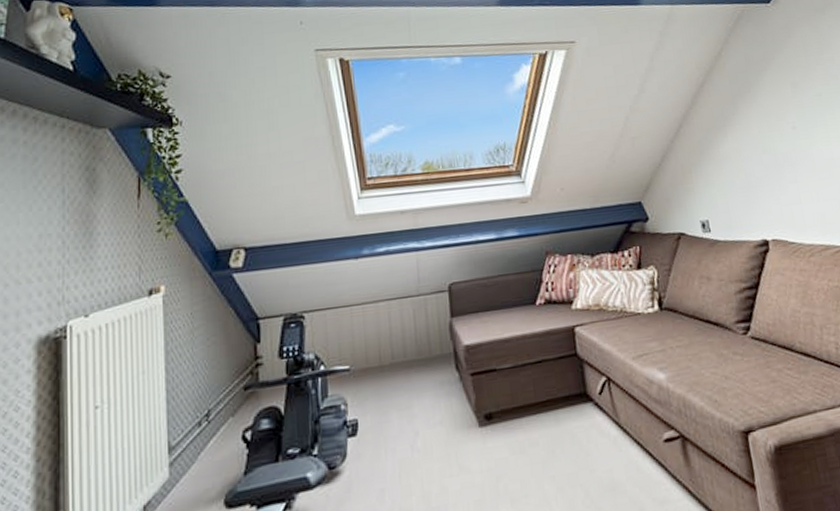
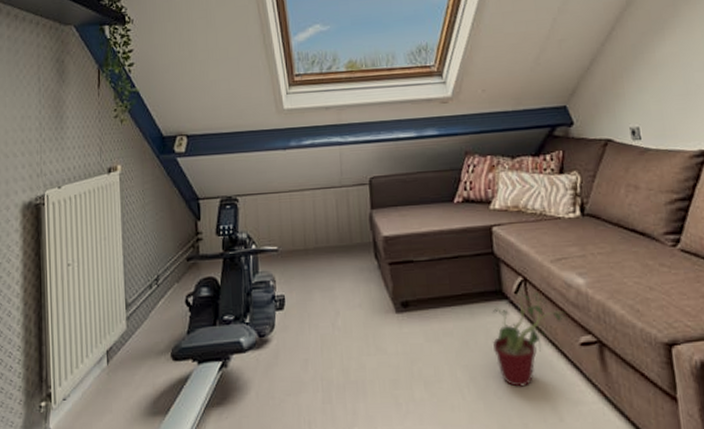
potted plant: none [578,389,651,493] -> present [493,289,567,387]

